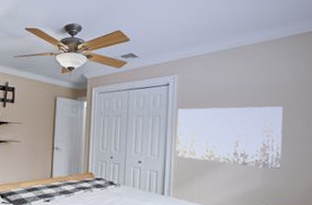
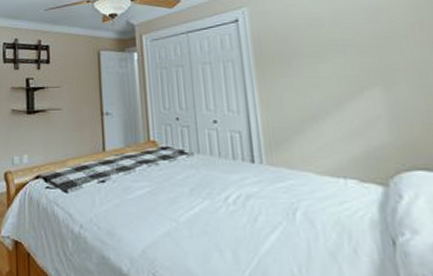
wall art: present [175,106,283,170] -> none [254,30,414,117]

